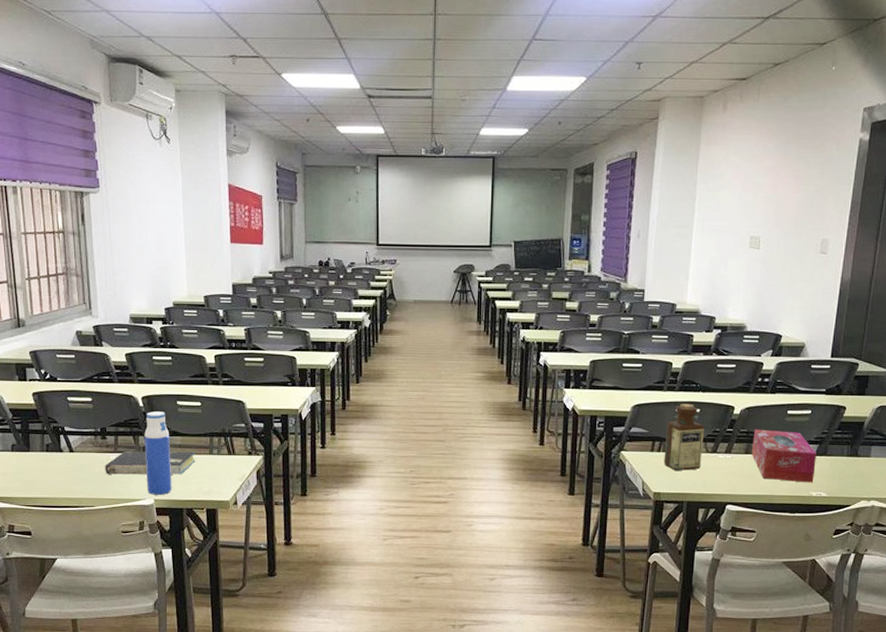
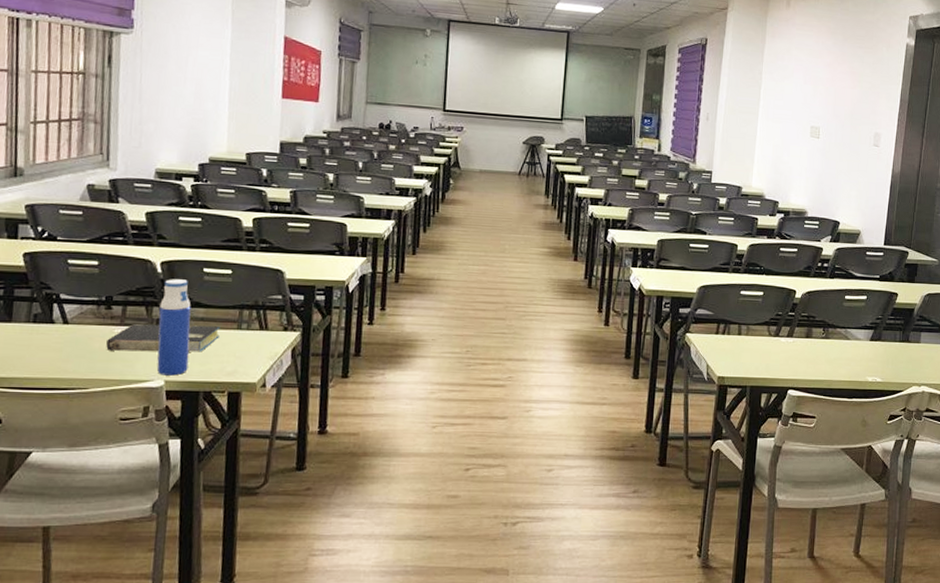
bottle: present [663,403,704,471] -> none [728,286,768,354]
tissue box: present [752,429,816,483] -> none [812,313,872,368]

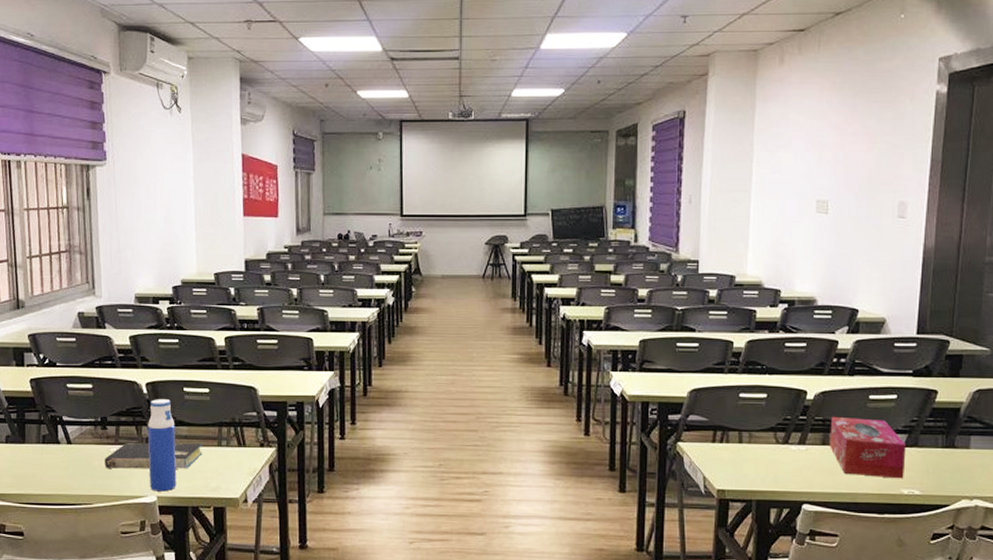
tissue box: none [812,313,872,368] -> present [830,416,906,479]

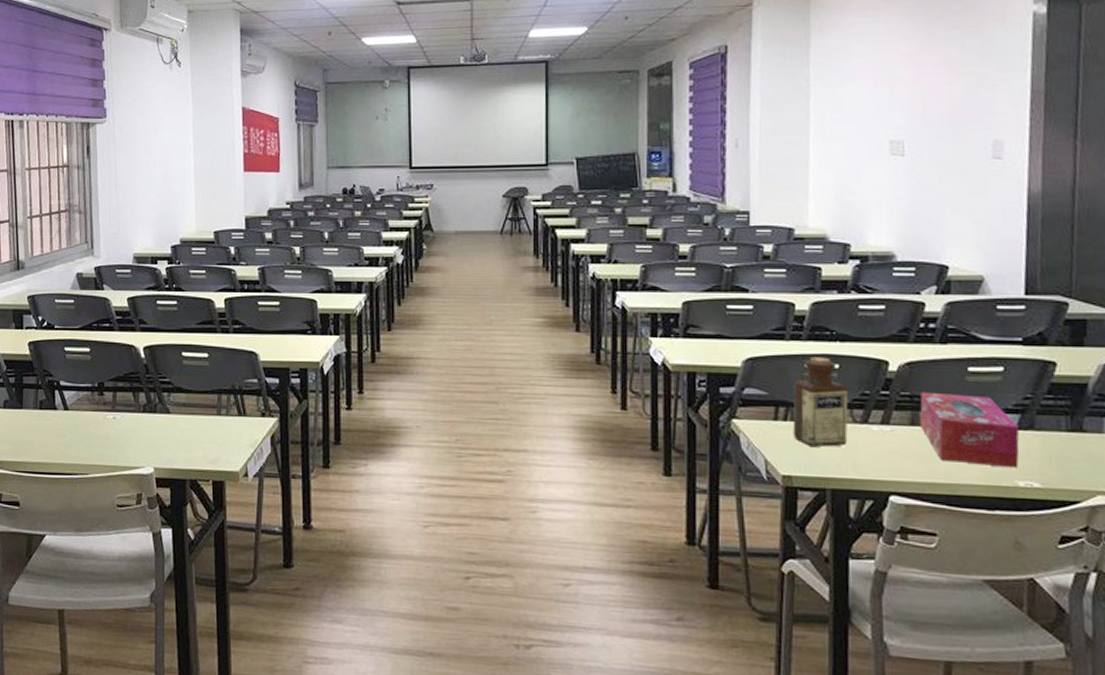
book: present [105,442,203,469] -> none [101,409,201,439]
water bottle: present [147,399,177,492] -> none [145,364,175,463]
bottle: none [727,387,773,464] -> present [792,356,848,447]

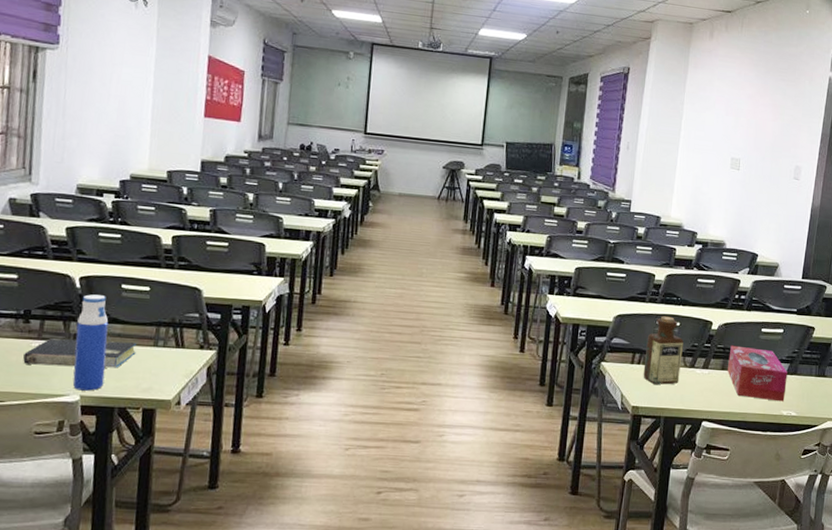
book: none [101,409,201,439] -> present [23,338,137,368]
water bottle: none [145,364,175,463] -> present [72,294,109,391]

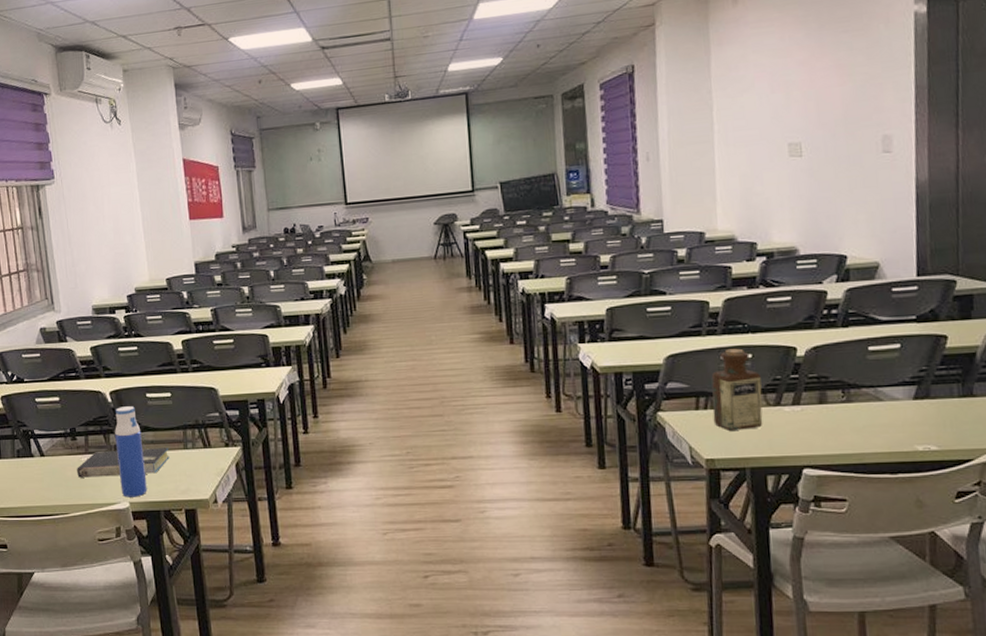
tissue box: present [728,345,788,402] -> none [826,372,917,435]

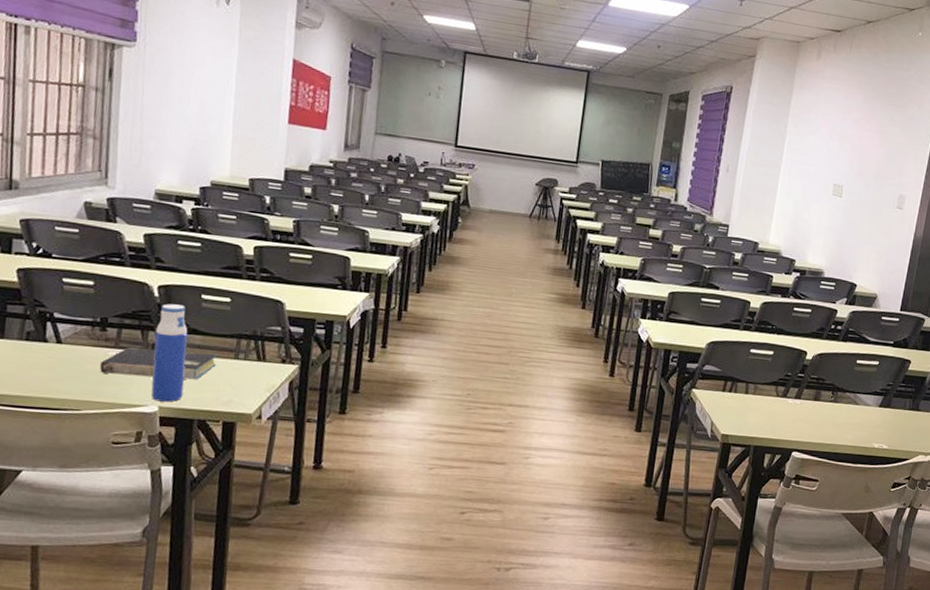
bottle: present [711,348,763,431] -> none [734,344,777,414]

